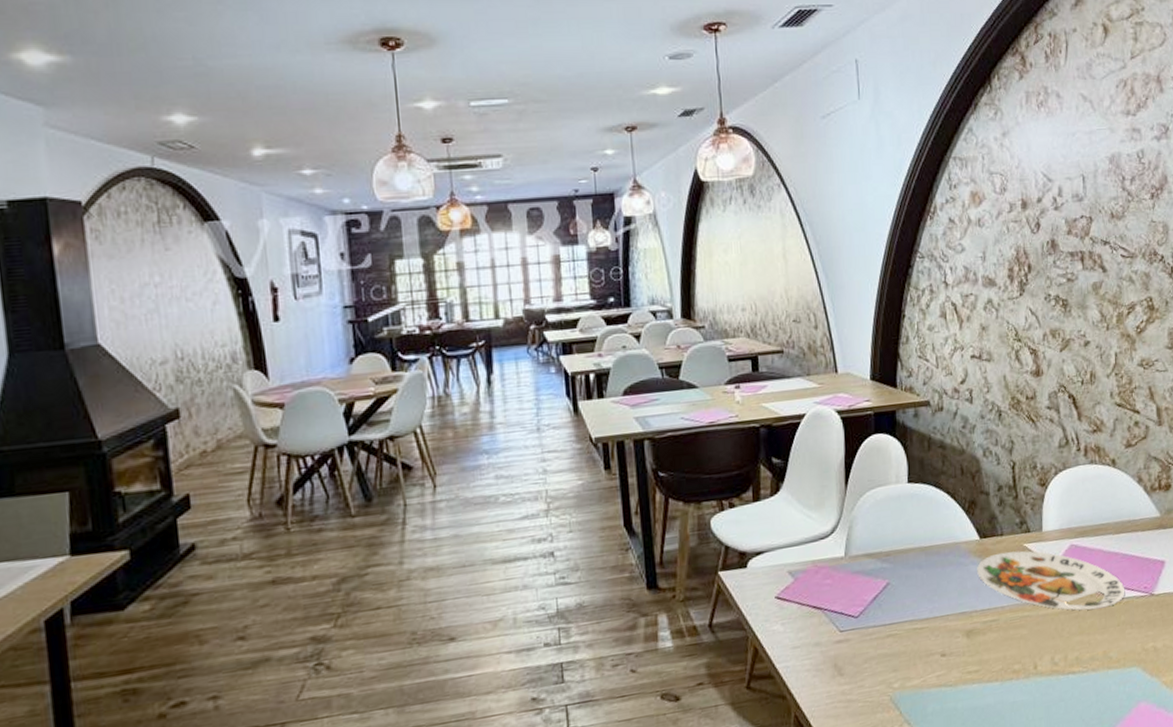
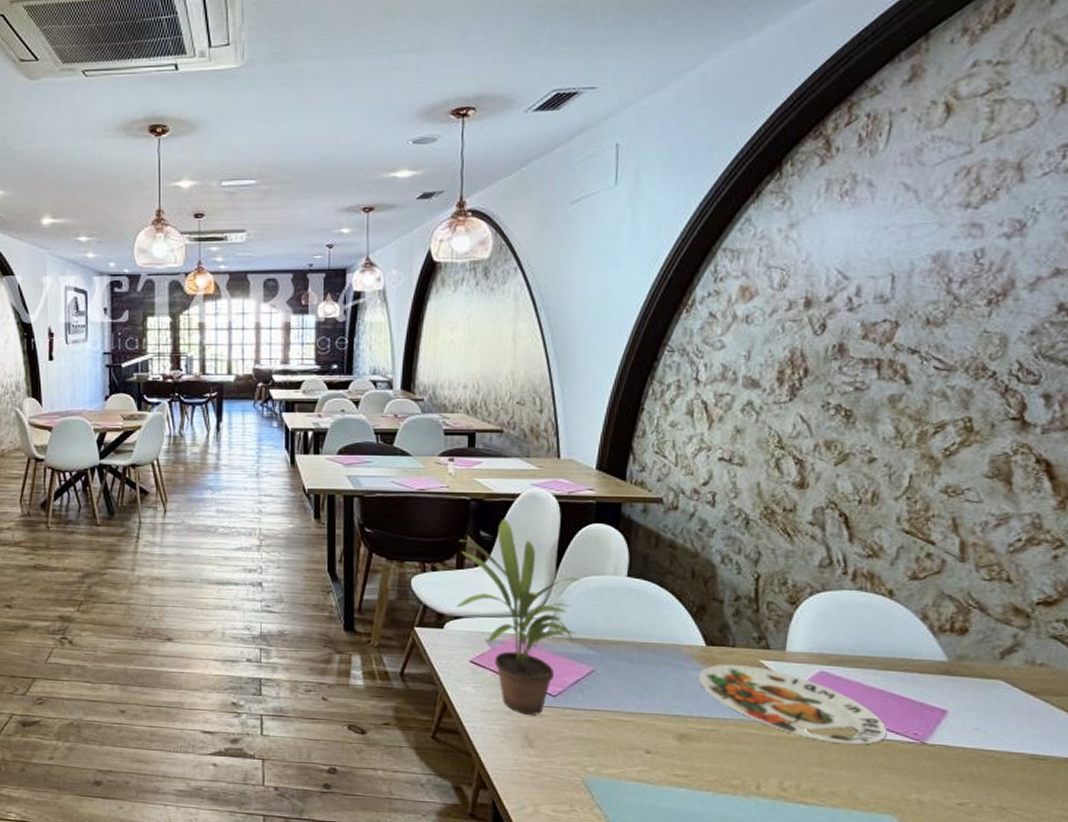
potted plant: none [752,442,870,643] -> present [456,519,582,715]

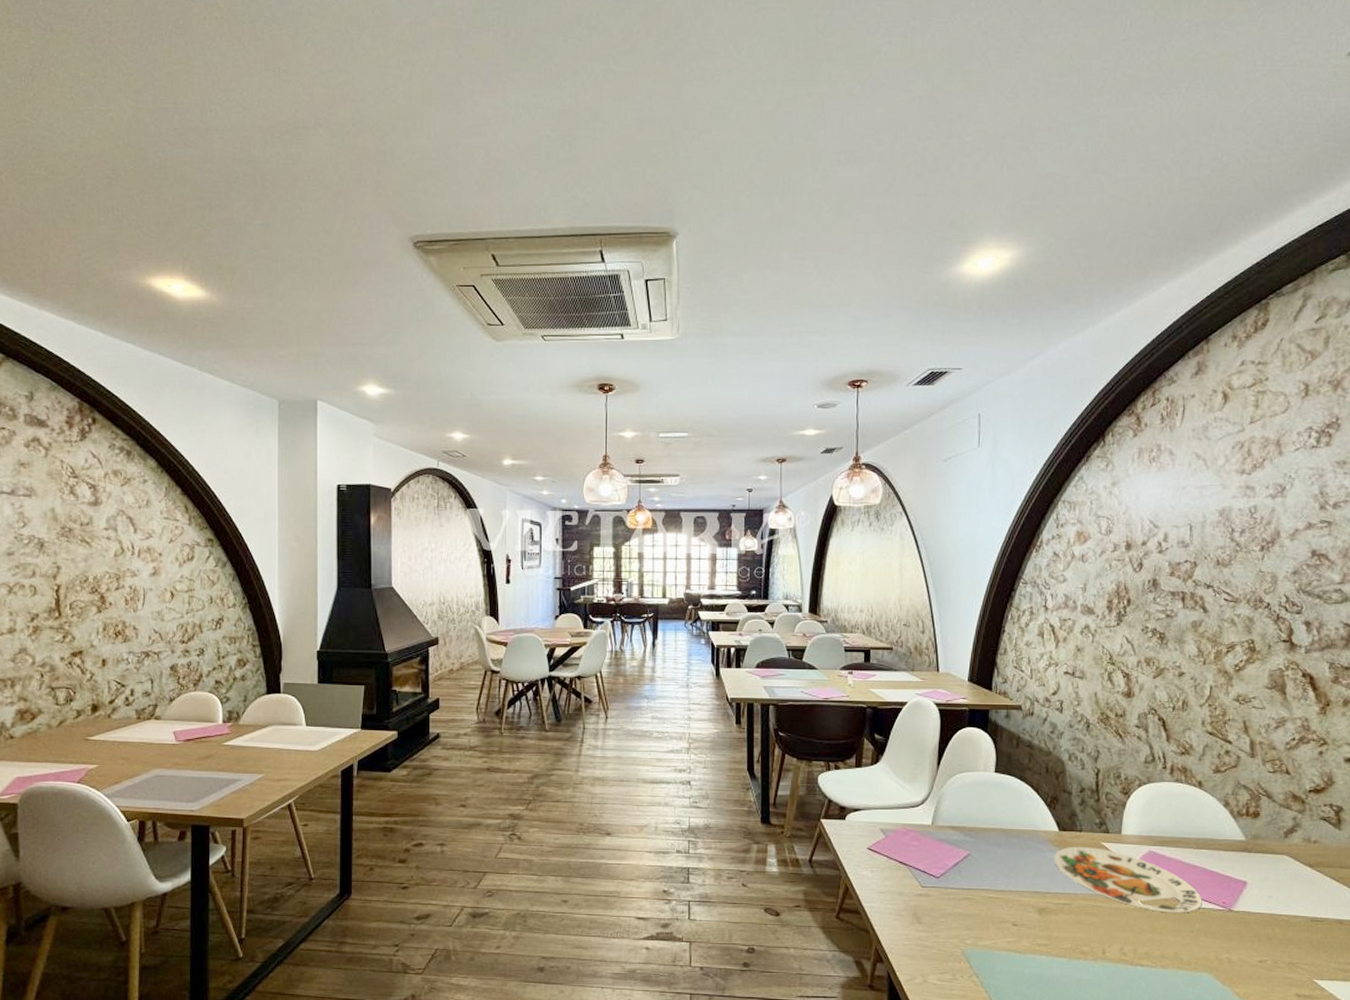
potted plant: present [456,519,582,715] -> none [856,723,959,895]

